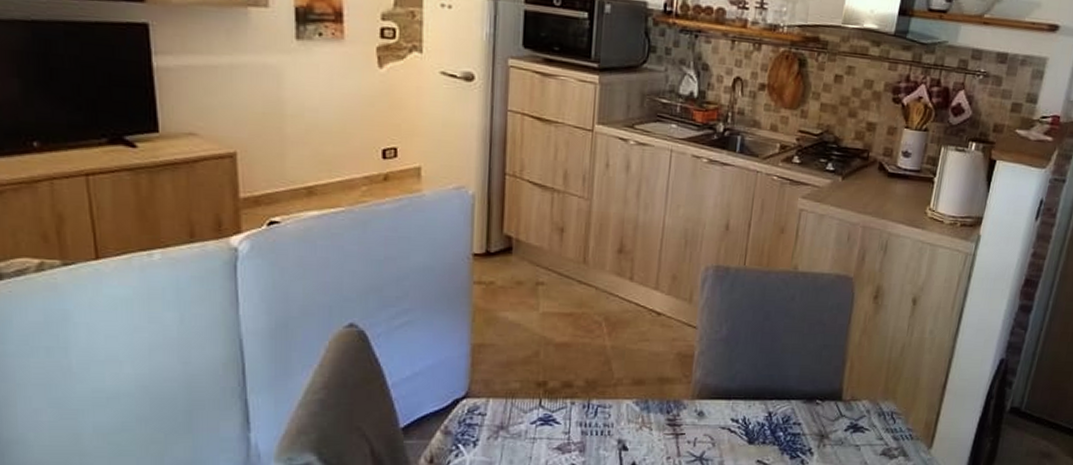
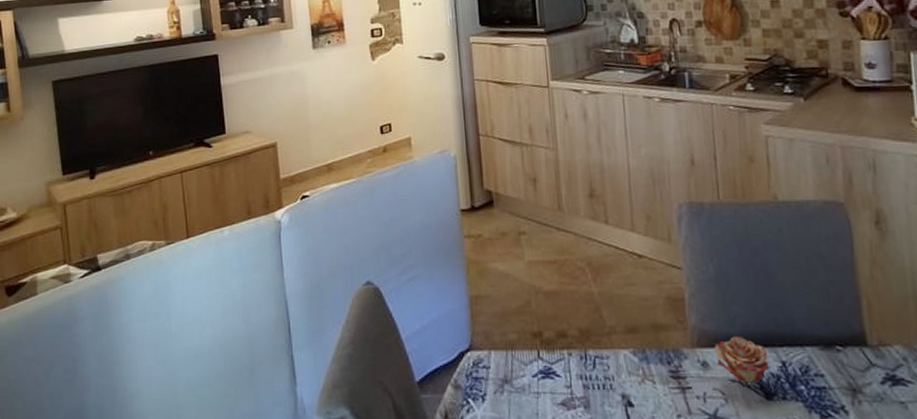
flower: none [712,389,759,432] -> present [714,336,770,386]

